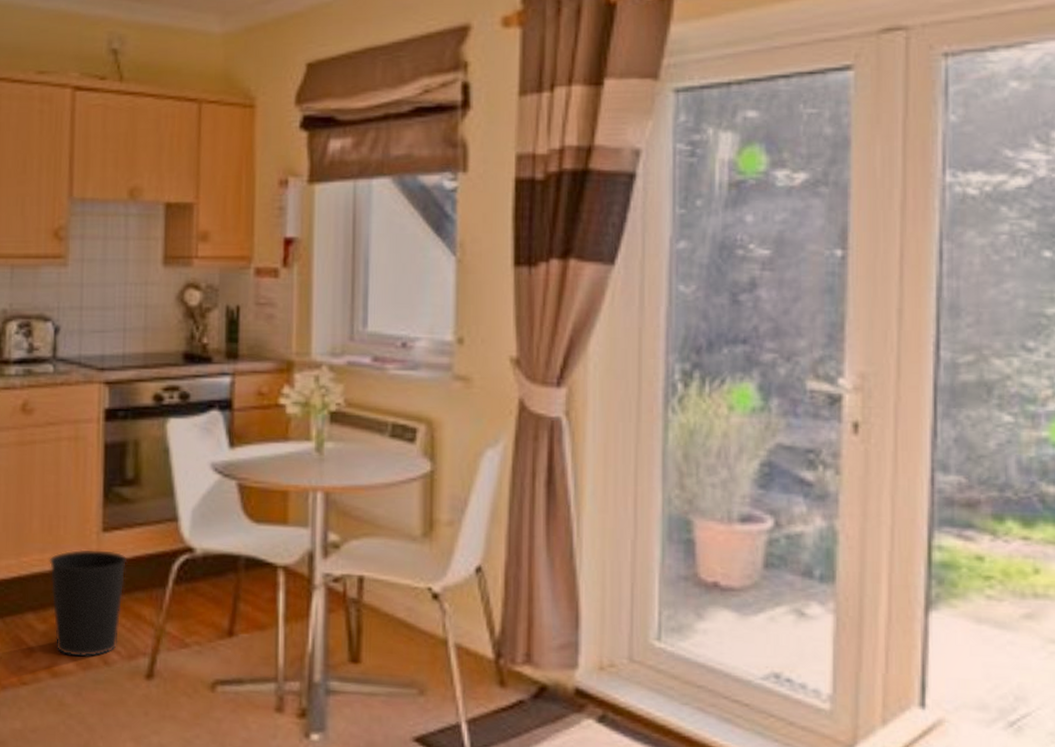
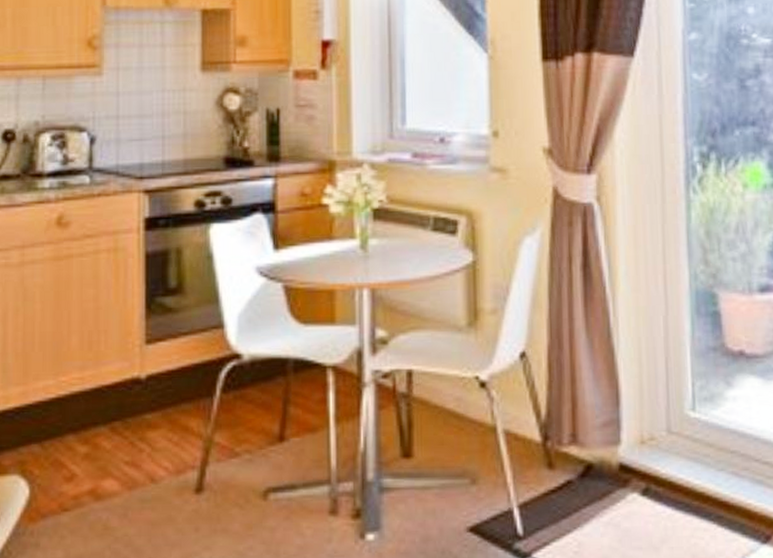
wastebasket: present [49,549,128,657] -> none [89,363,173,476]

